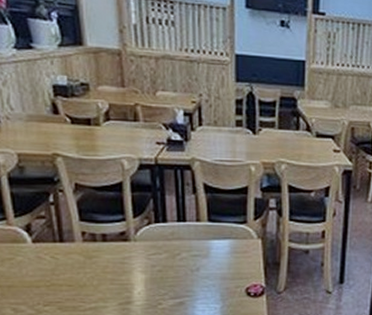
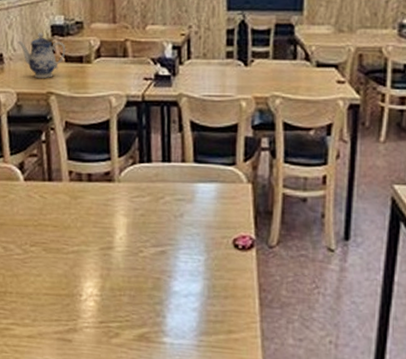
teapot: none [14,91,72,139] -> present [17,32,66,78]

